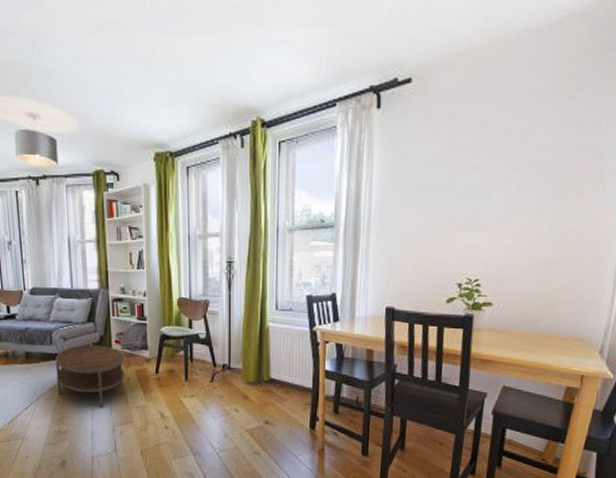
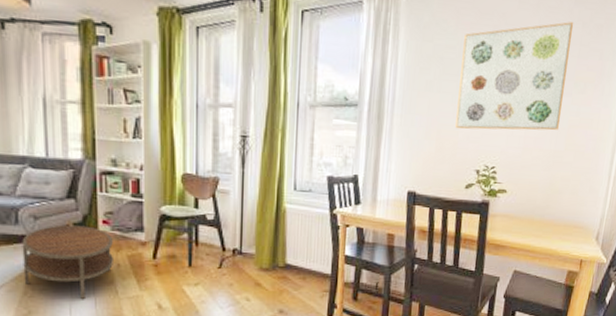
wall art: none [434,122,567,243] -> present [455,22,574,131]

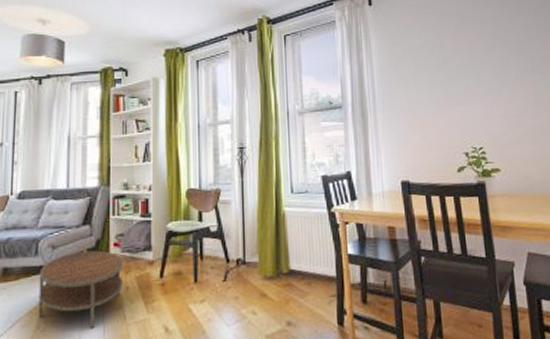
wall art: present [455,22,574,131] -> none [429,11,537,117]

